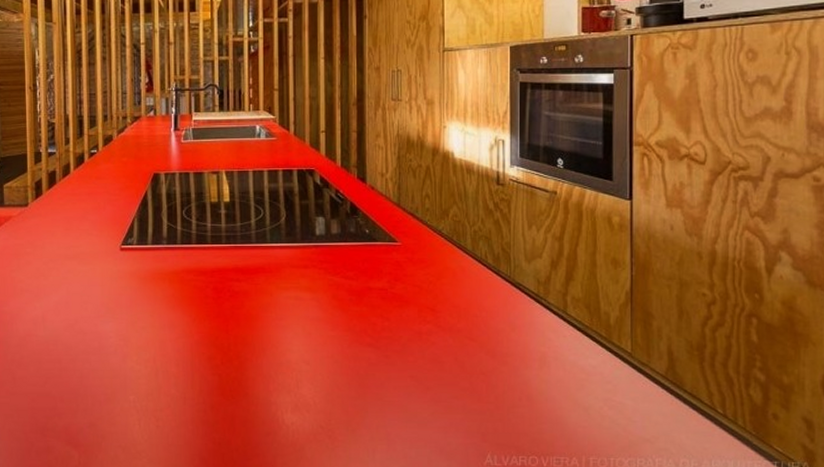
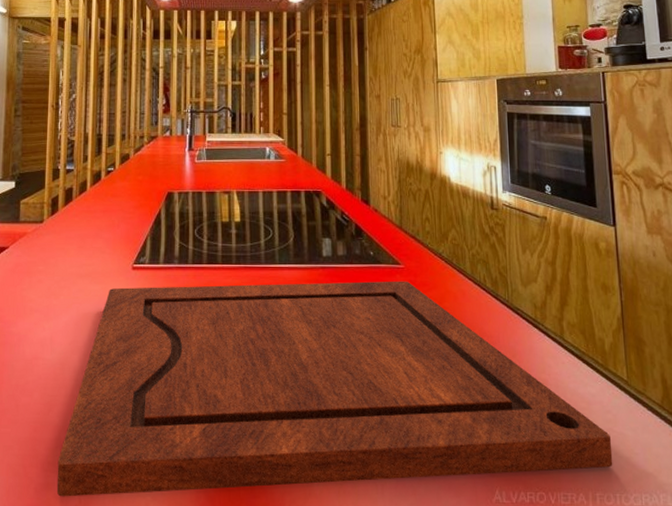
cutting board: none [56,258,610,459] -> present [56,281,613,497]

